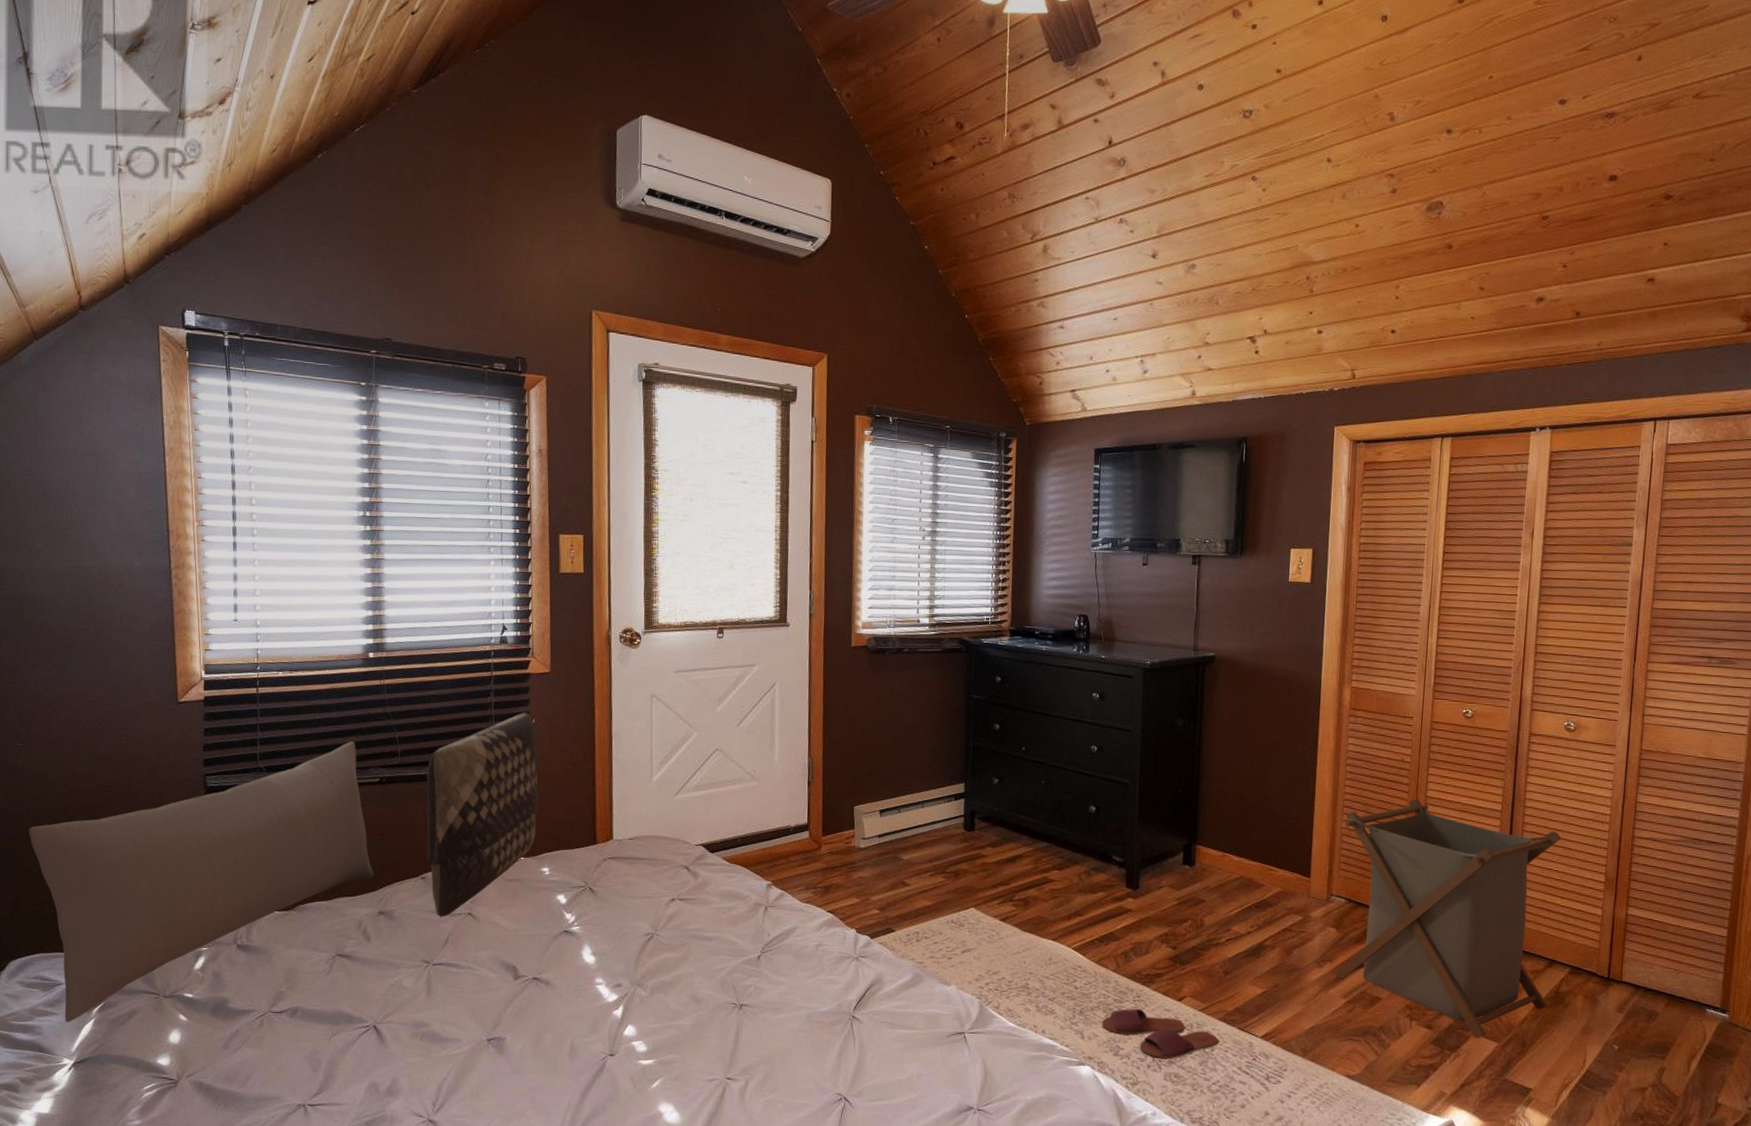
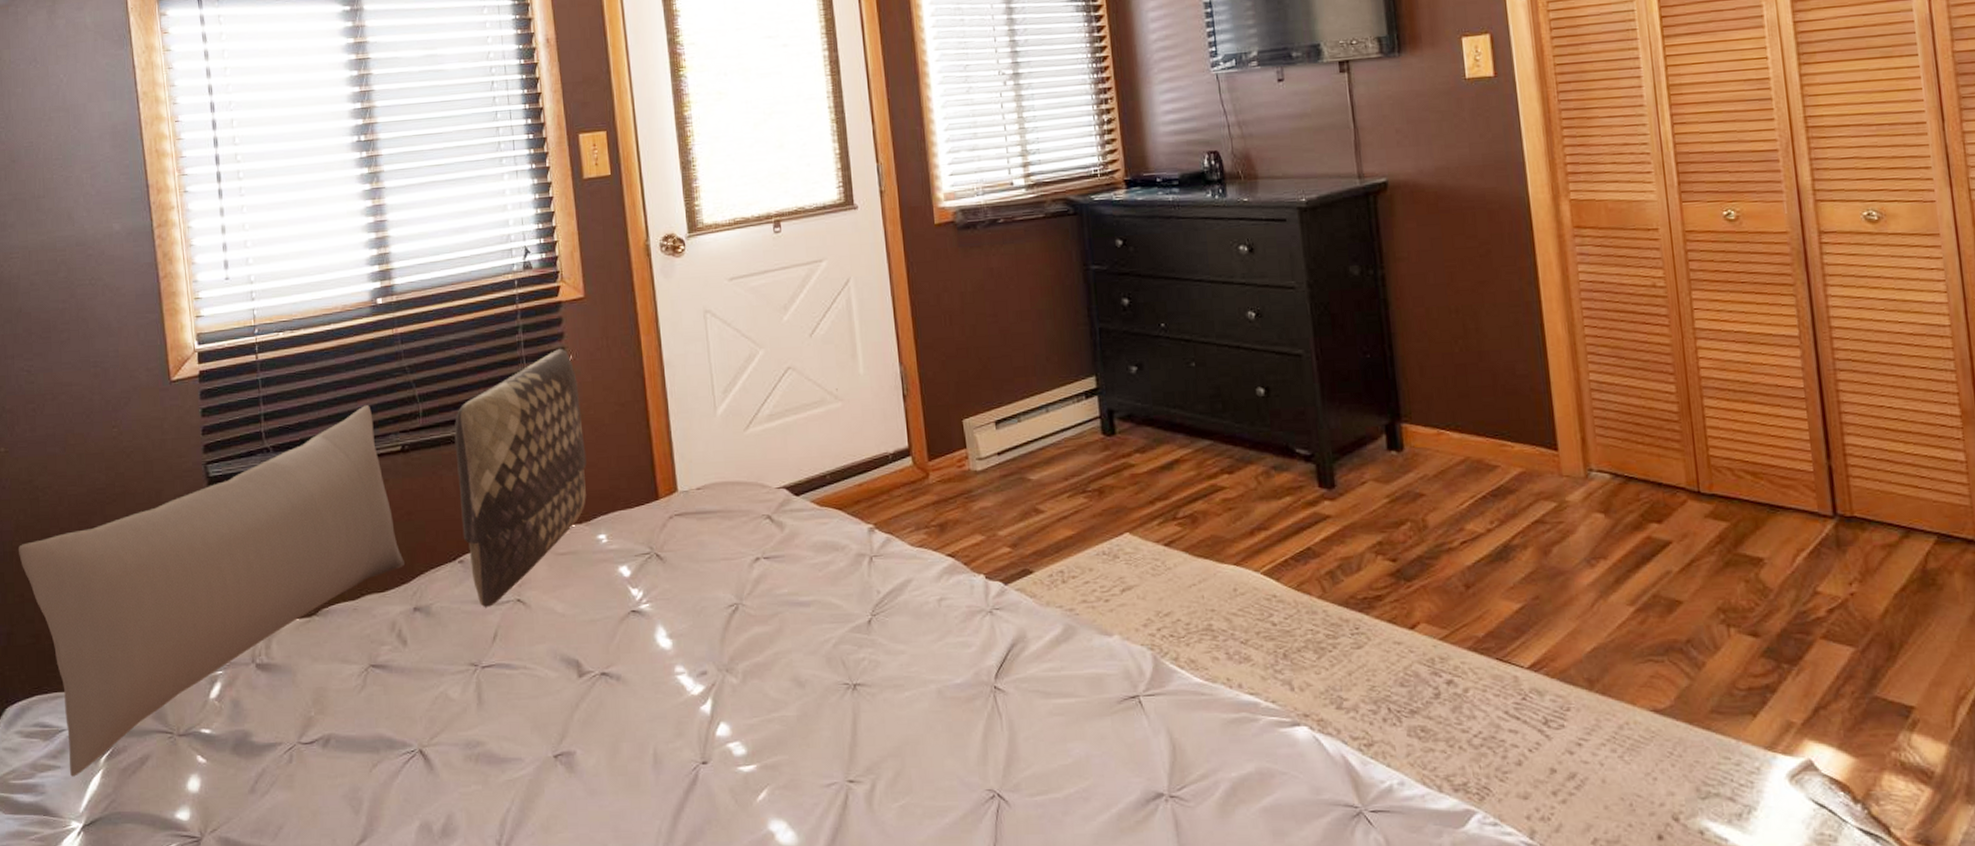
slippers: present [1101,1009,1220,1059] -> none [1313,645,1474,708]
laundry basket: present [1335,799,1562,1037] -> none [1591,333,1914,642]

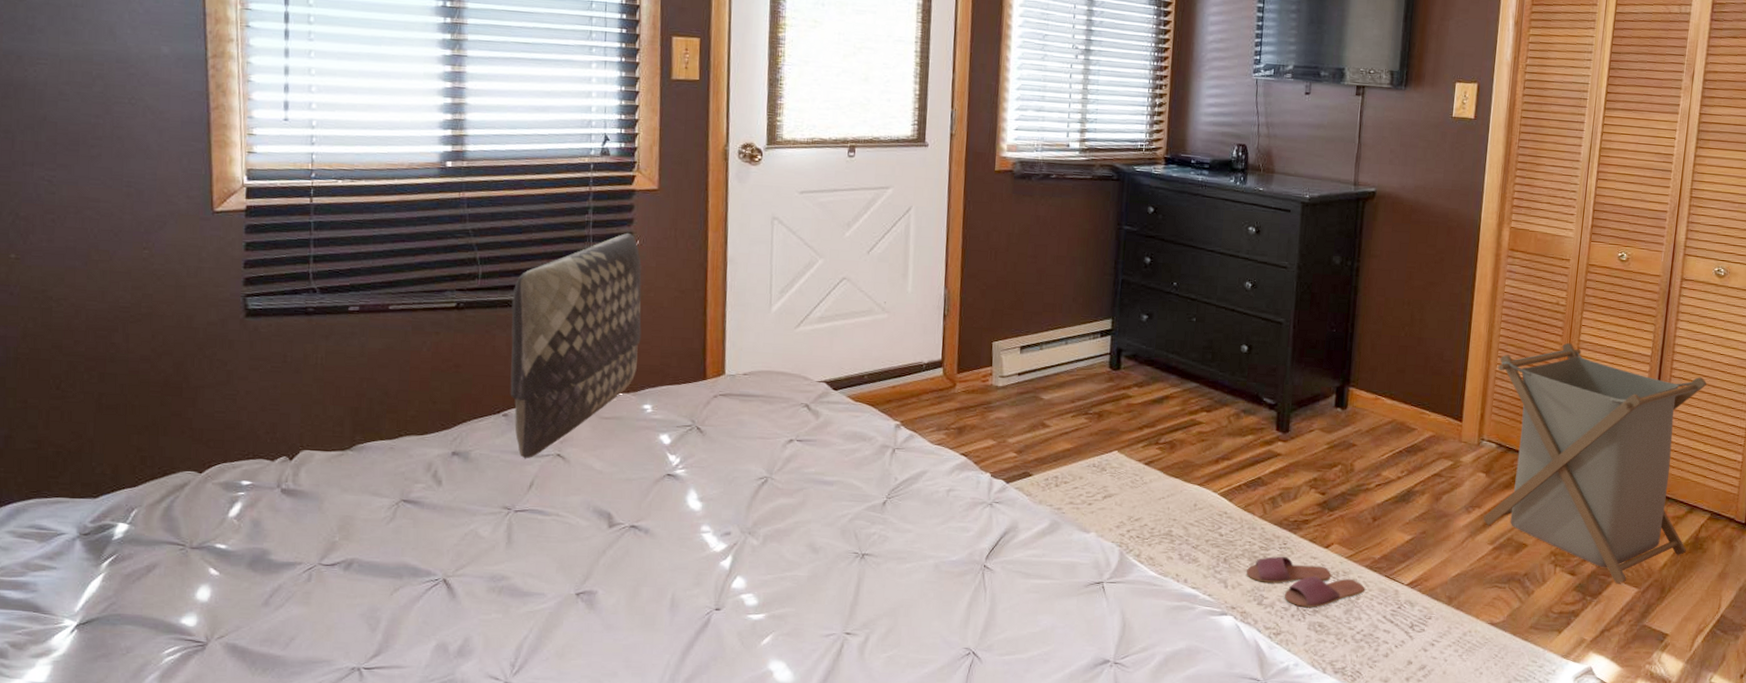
pillow: present [19,405,404,777] -> none [24,261,447,578]
slippers: none [1313,645,1474,708] -> present [1246,556,1366,607]
laundry basket: none [1591,333,1914,642] -> present [1483,342,1707,583]

